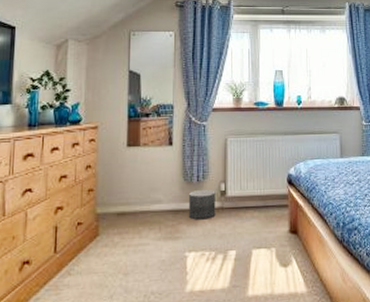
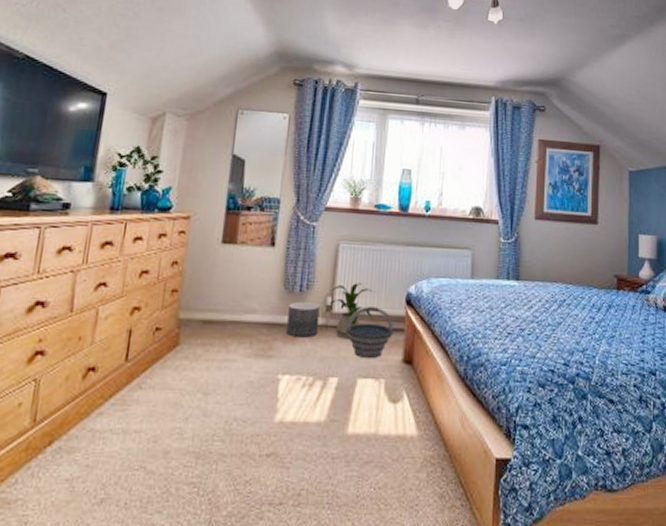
house plant: none [222,170,262,218] -> present [329,283,376,339]
bucket: none [239,189,279,233] -> present [346,307,393,359]

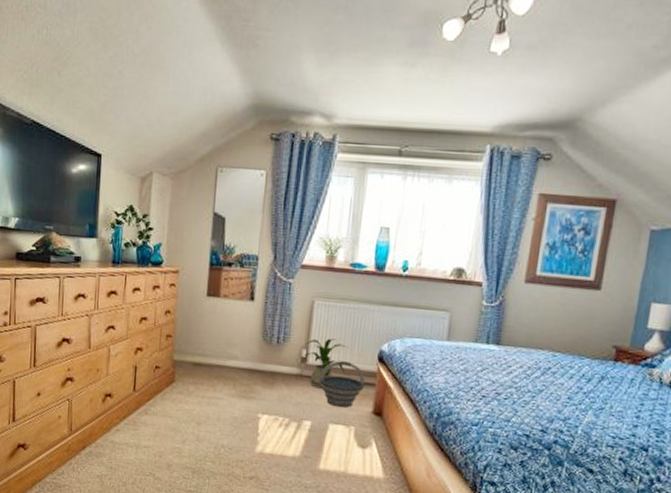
planter: present [287,302,320,338] -> none [265,352,296,385]

